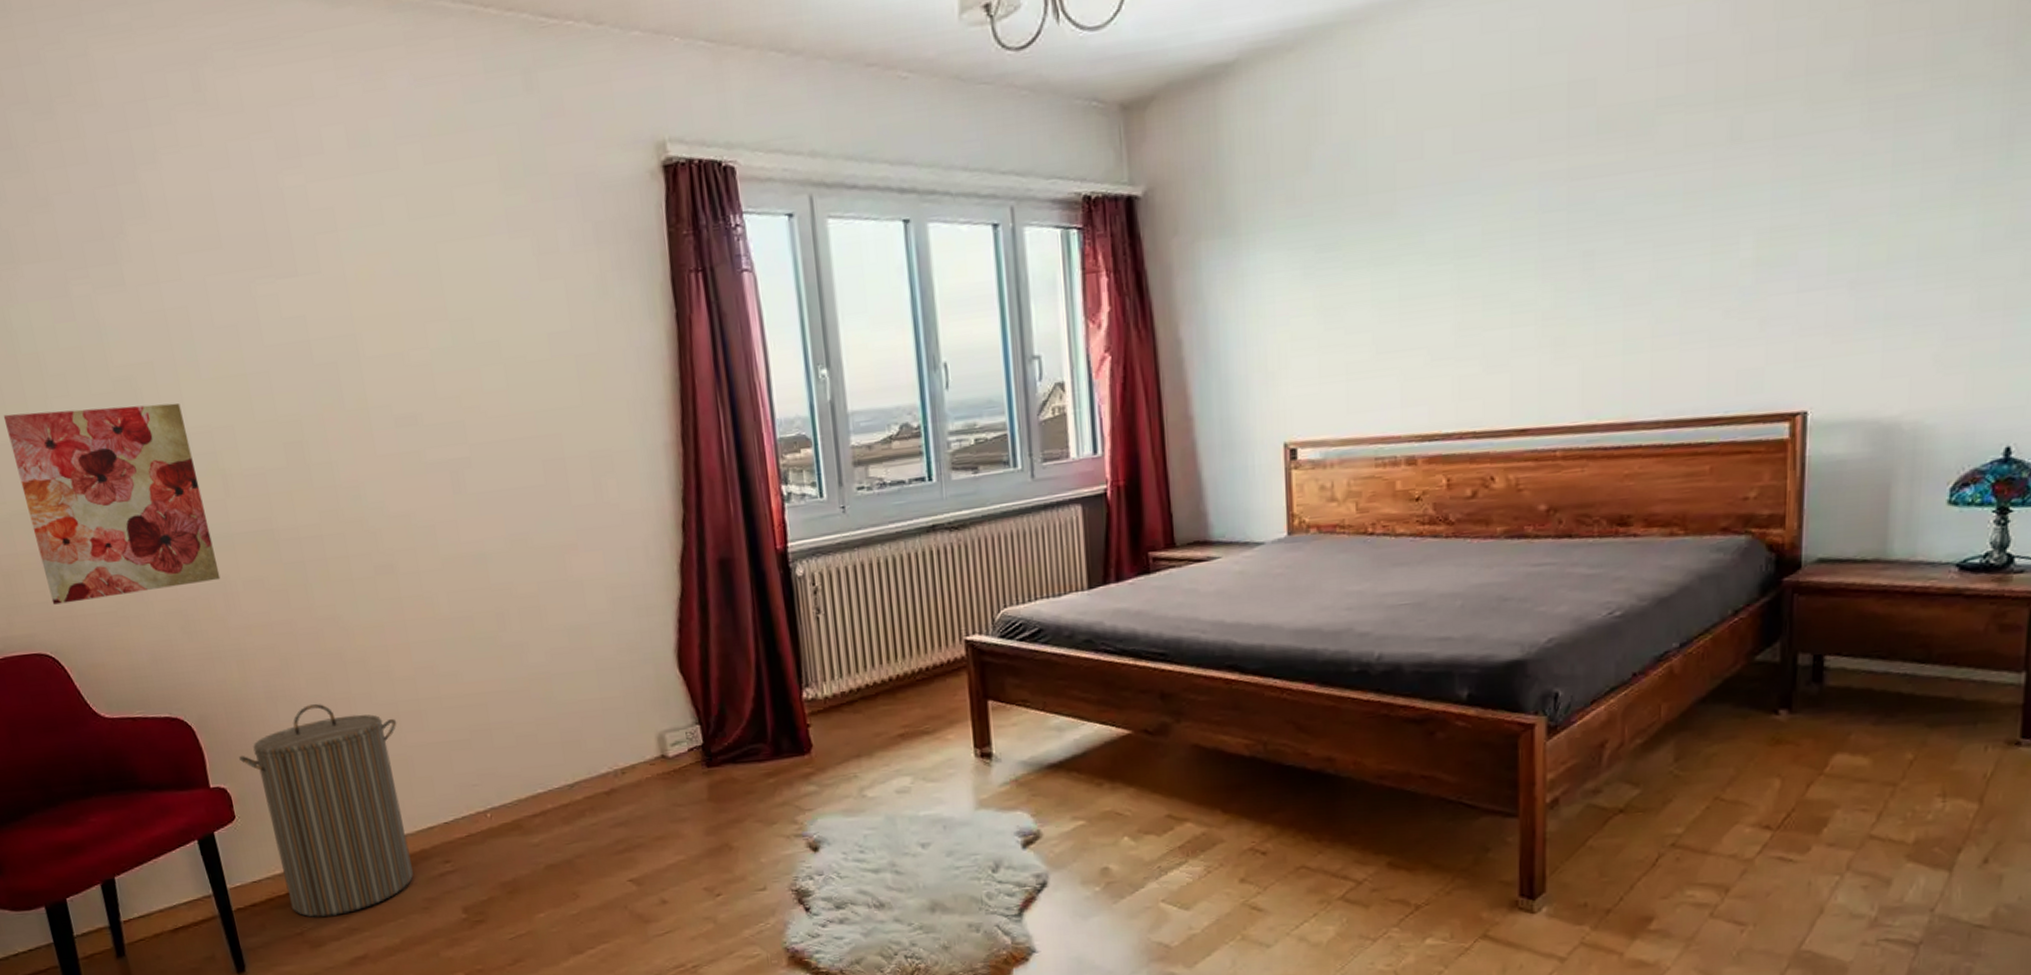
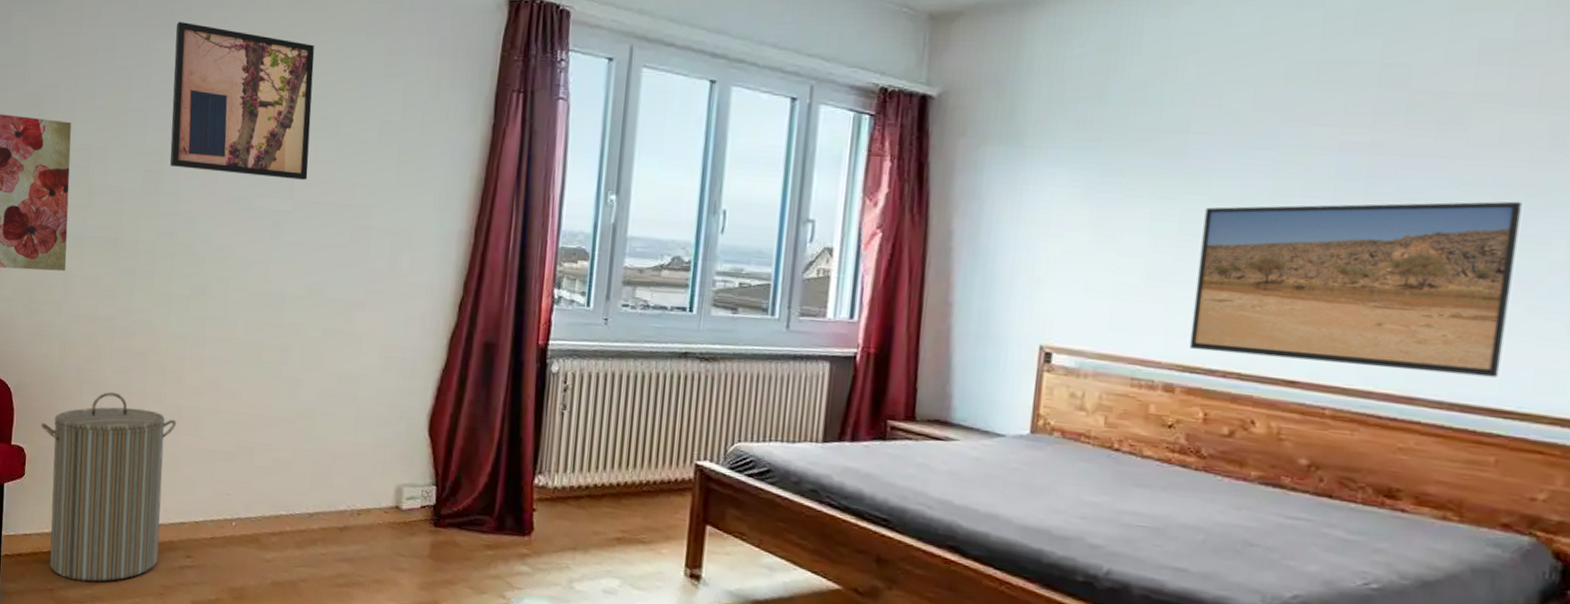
wall art: none [276,256,479,433] -> present [169,21,315,180]
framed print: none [1422,204,1710,417] -> present [1189,201,1522,378]

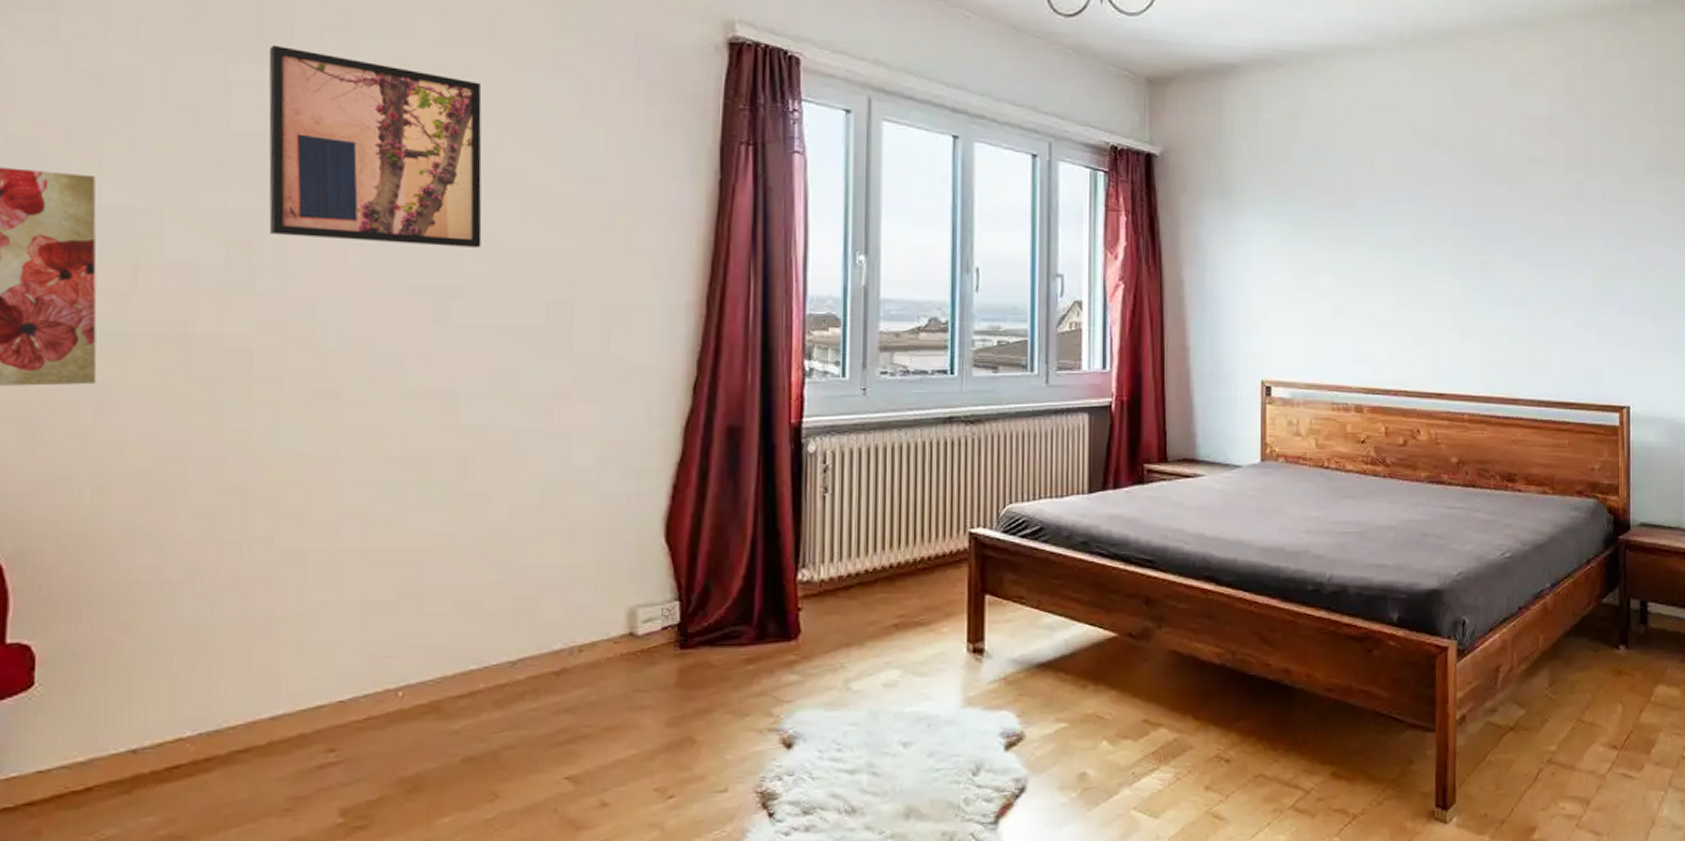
laundry hamper: present [41,392,177,582] -> none [62,546,302,821]
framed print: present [1189,201,1522,378] -> none [1370,240,1565,378]

